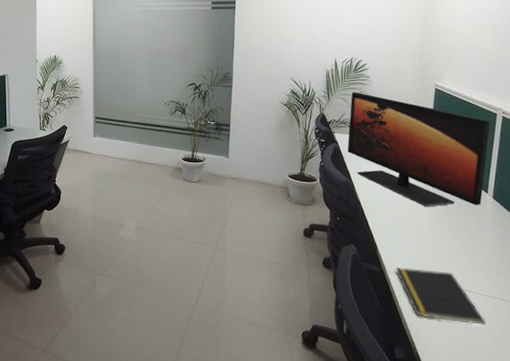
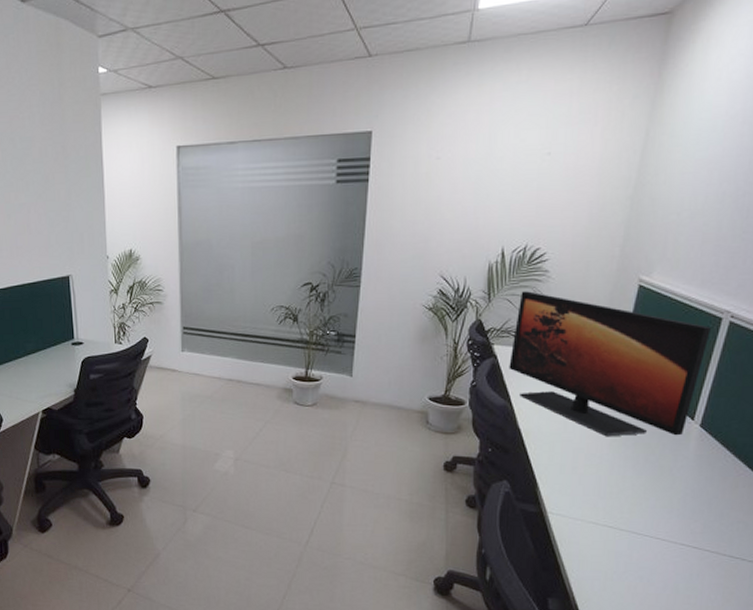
notepad: present [396,267,486,325] -> none [559,508,669,575]

